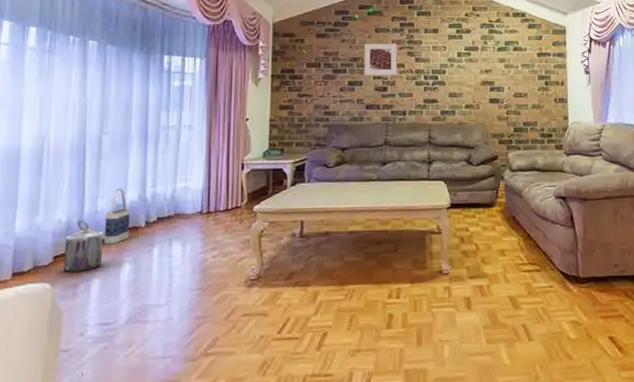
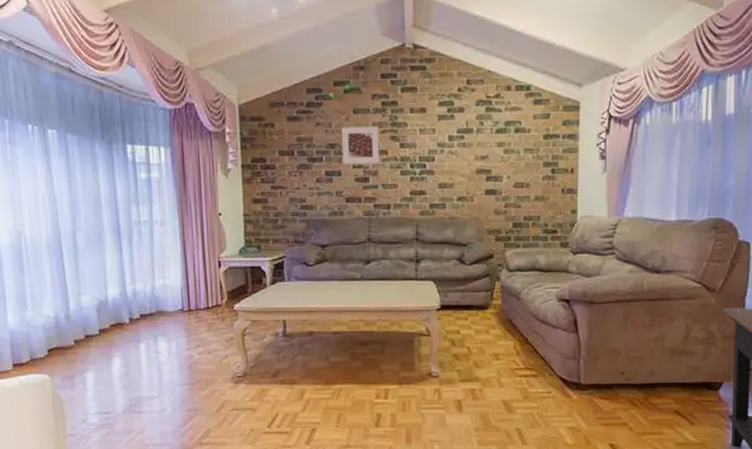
lantern: present [63,220,104,272] -> none [55,316,93,364]
bag: present [103,188,130,245] -> none [89,285,116,340]

